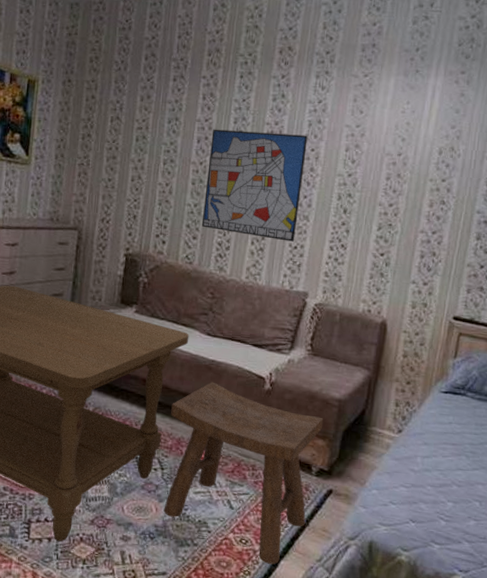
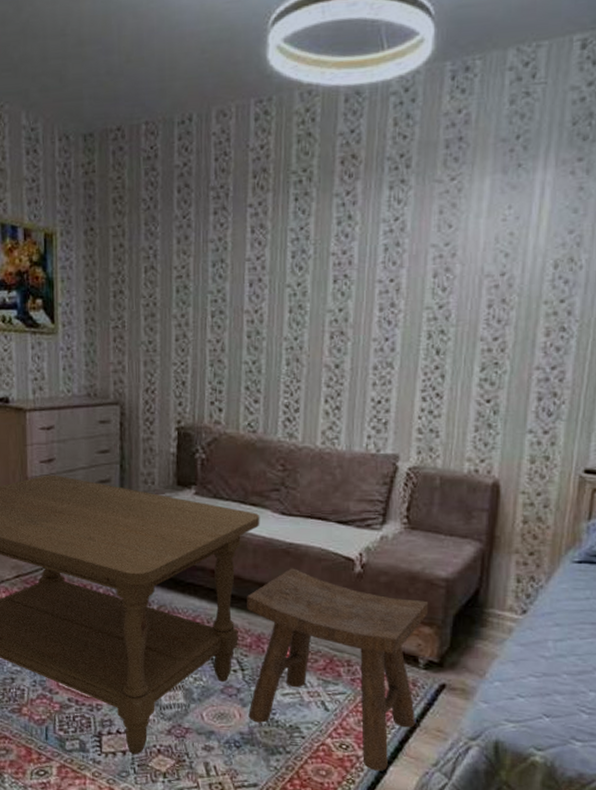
wall art: present [201,129,308,242] -> none [263,263,384,395]

